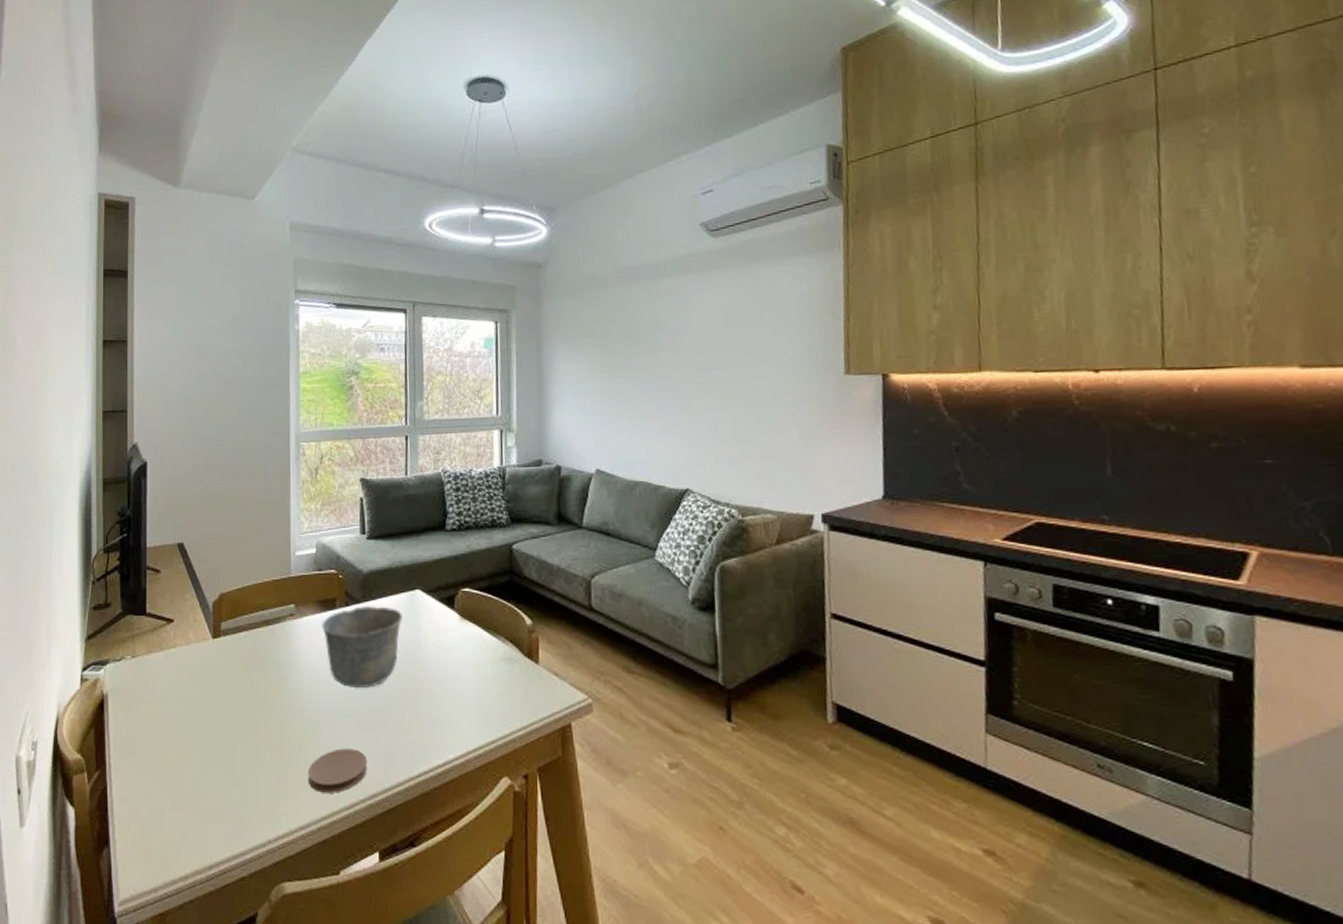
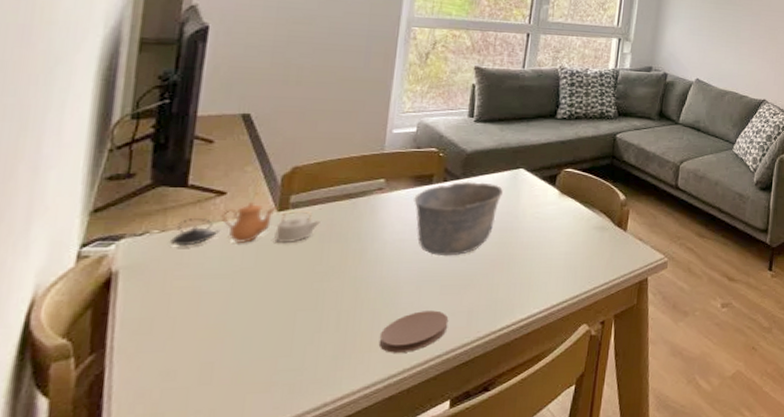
teapot: none [138,628,246,672] -> present [169,201,320,247]

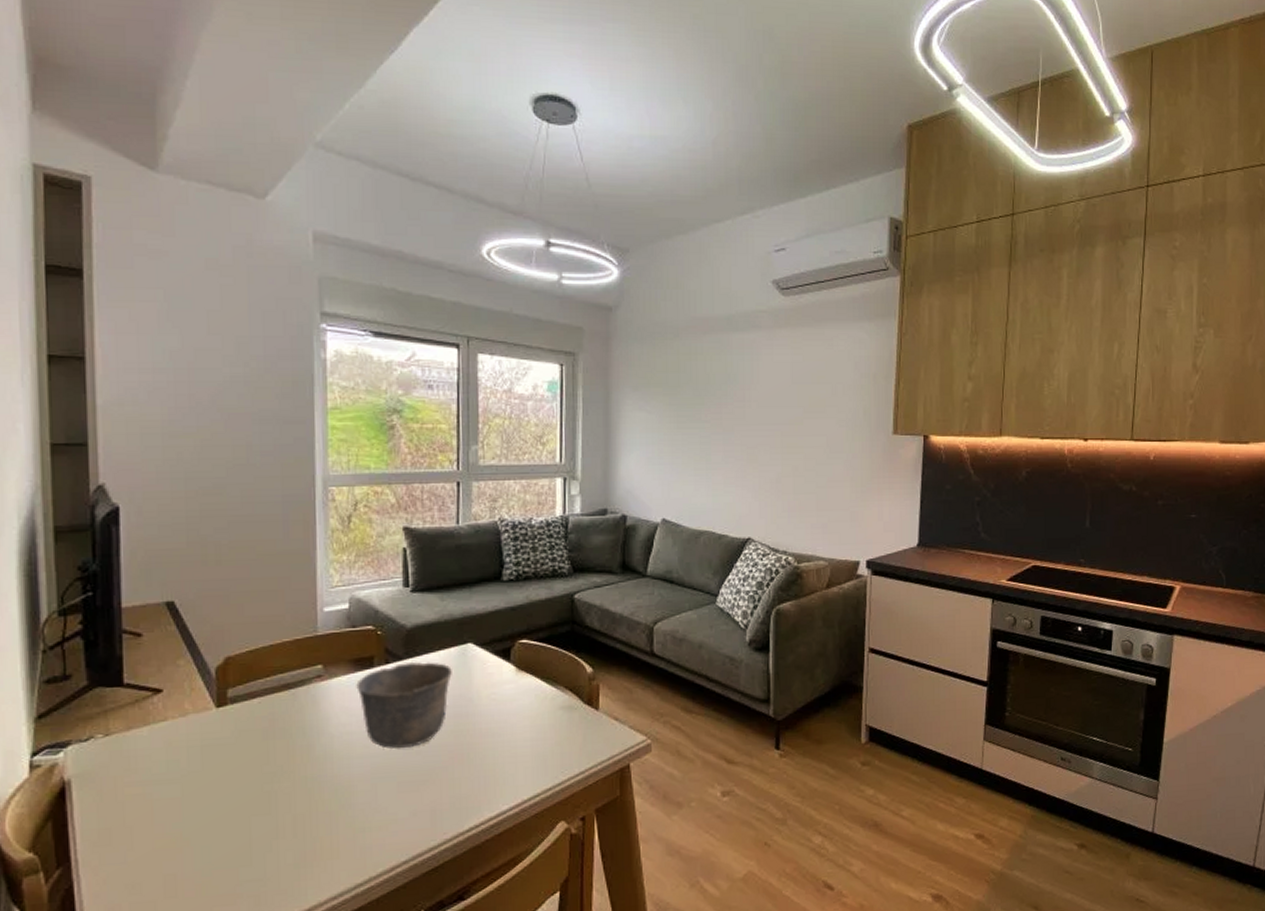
teapot: present [169,201,320,247] -> none [114,698,261,751]
coaster: present [378,310,449,353] -> none [340,810,411,860]

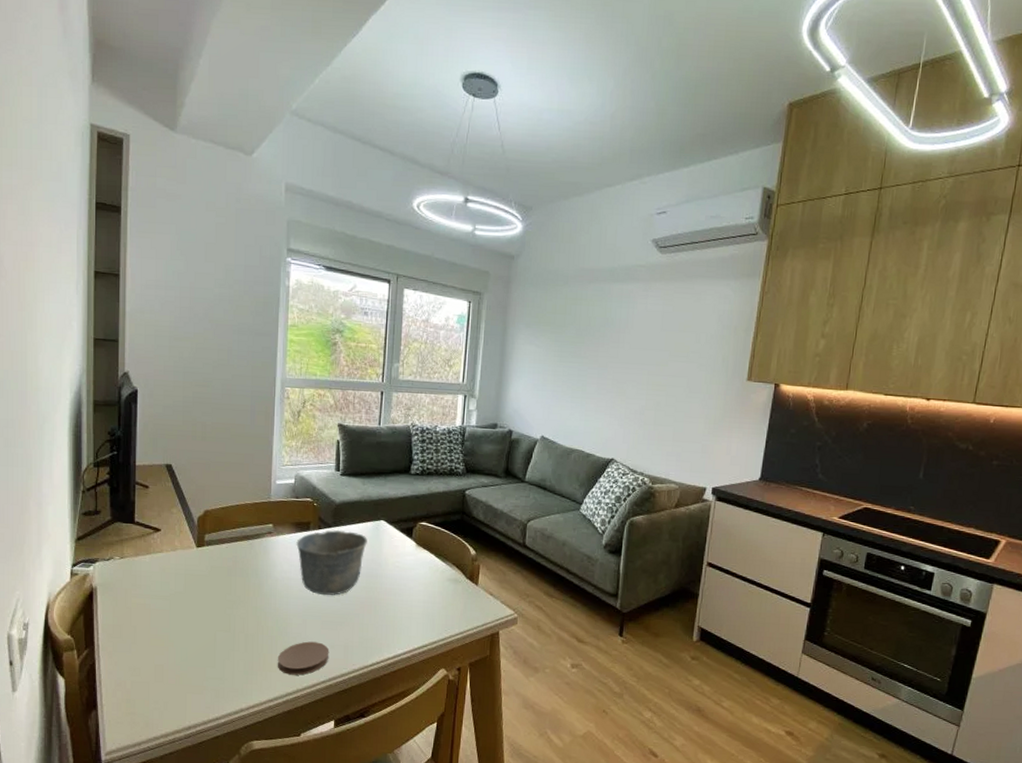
coaster: none [340,810,411,860] -> present [277,641,330,675]

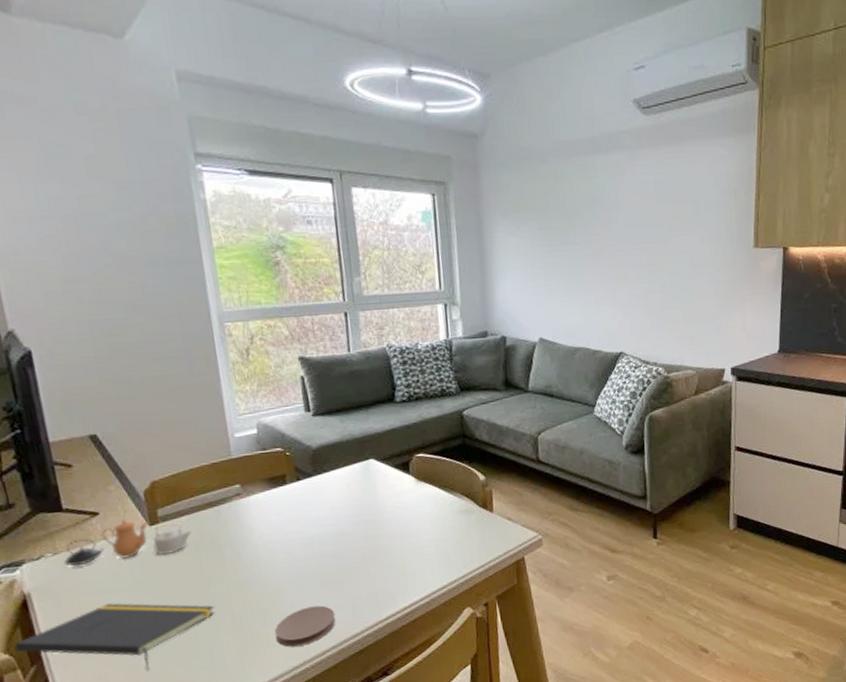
notepad: none [76,607,234,672] -> present [14,602,215,671]
teapot: none [126,537,227,575] -> present [63,518,191,567]
cup: present [296,529,367,596] -> none [272,477,358,554]

